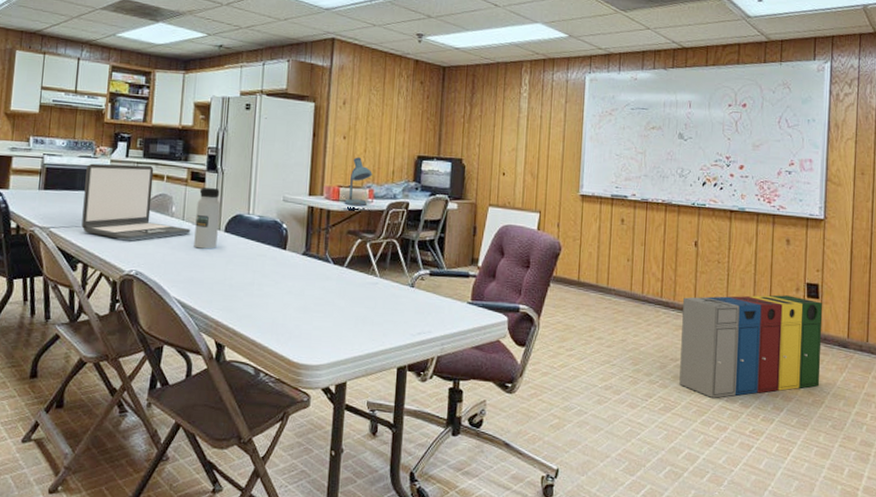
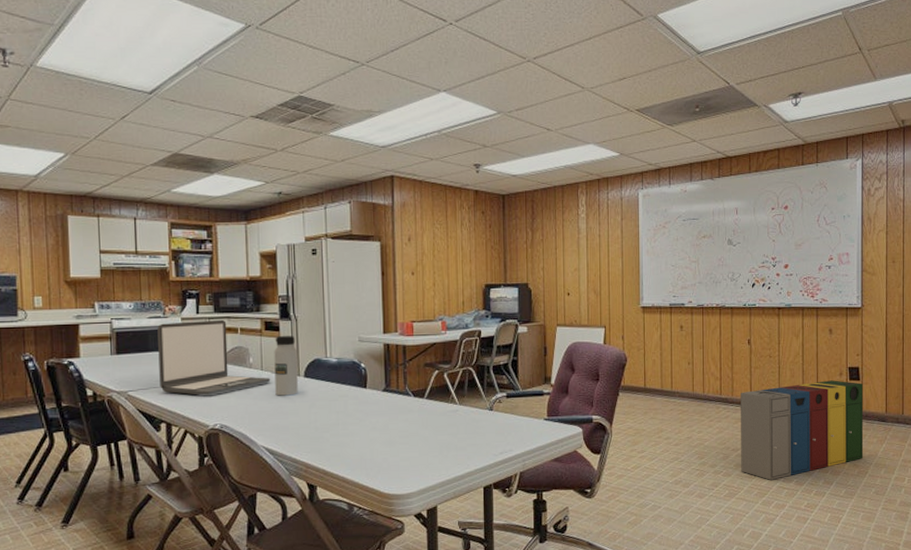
desk lamp: present [333,157,372,206] -> none [407,291,443,339]

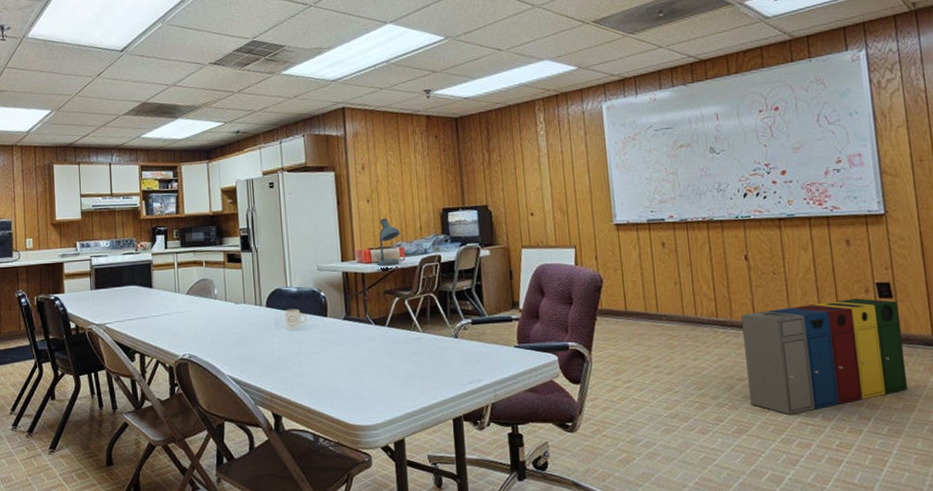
laptop: present [157,320,271,396] -> none [131,254,235,327]
water bottle: present [274,336,298,396] -> none [237,267,261,326]
mug: none [323,379,346,402] -> present [284,308,307,331]
desk lamp: none [407,291,443,339] -> present [365,218,400,266]

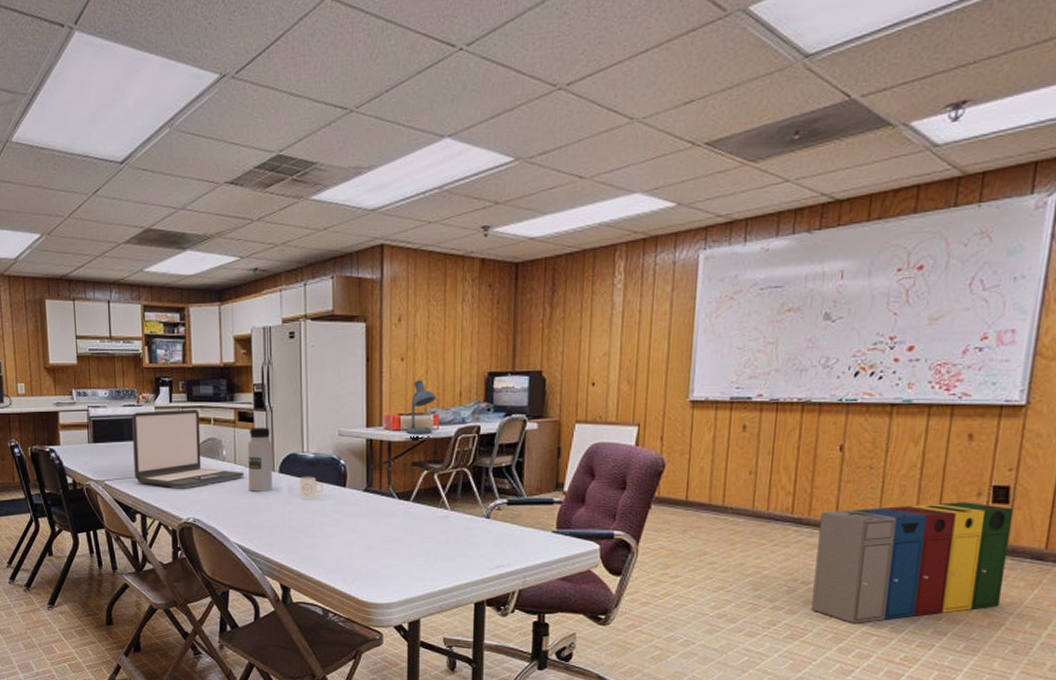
laptop: none [131,254,235,327] -> present [132,410,245,489]
water bottle: none [237,267,261,326] -> present [248,428,272,492]

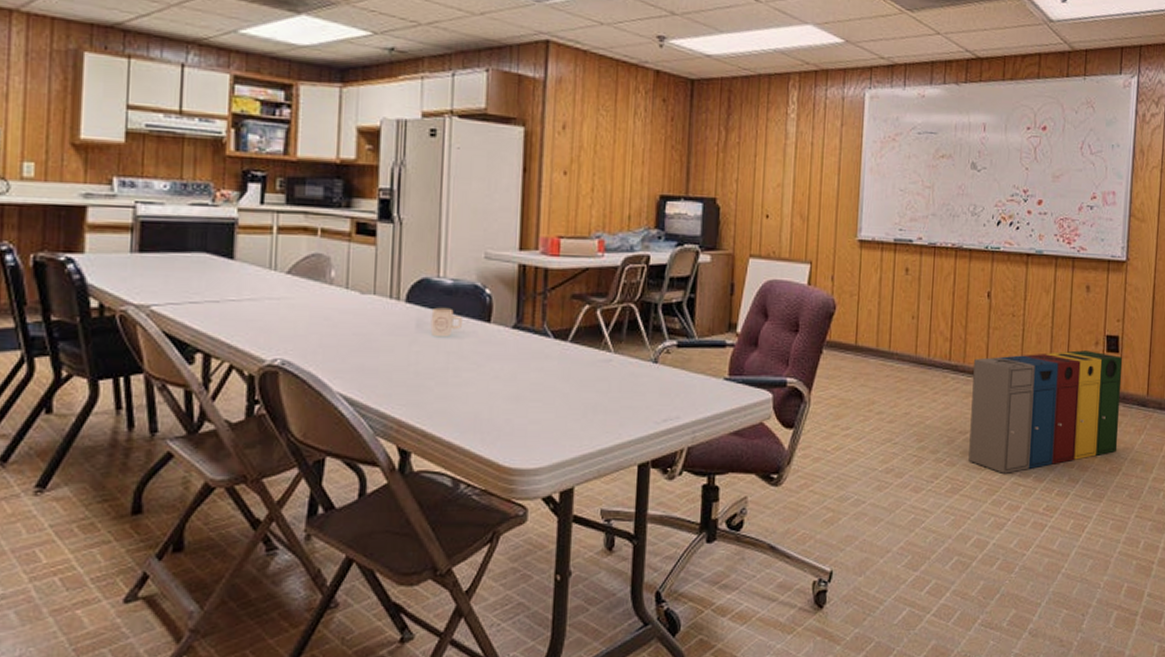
laptop: present [132,410,245,489] -> none [198,213,359,320]
water bottle: present [248,428,272,492] -> none [363,243,398,326]
desk lamp: present [393,380,436,435] -> none [551,198,602,263]

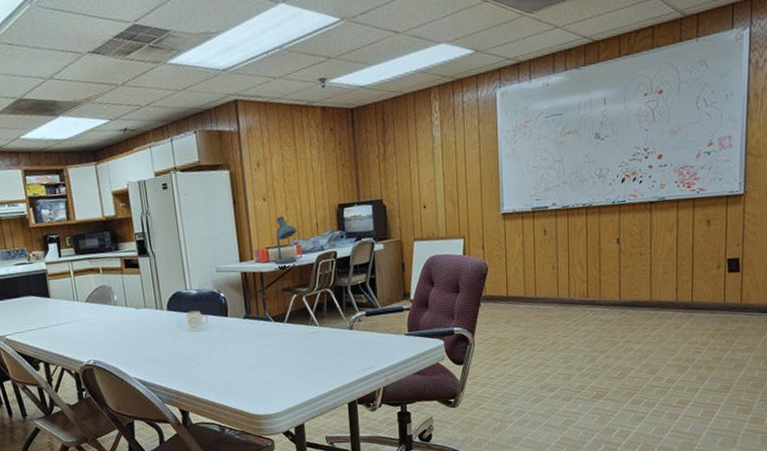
desk lamp: none [551,198,602,263] -> present [263,216,297,265]
recycling bin: present [968,350,1122,475] -> none [609,273,743,380]

